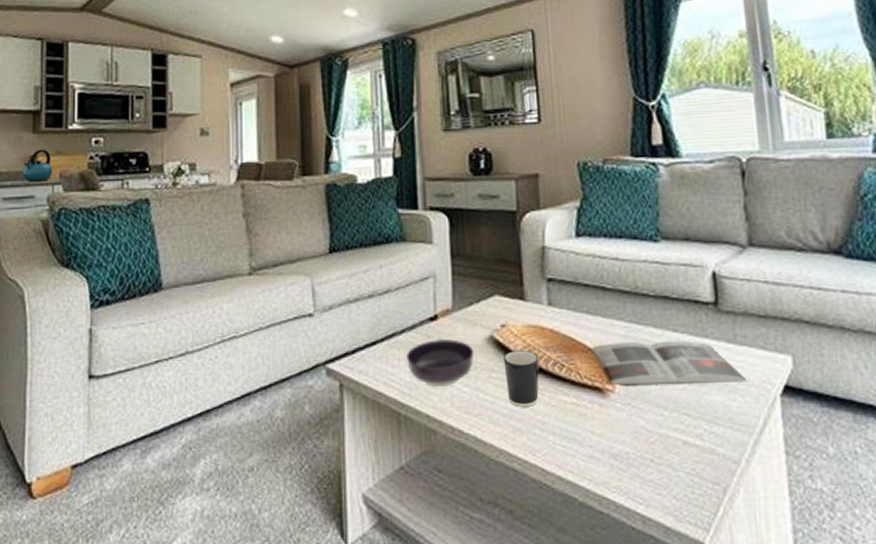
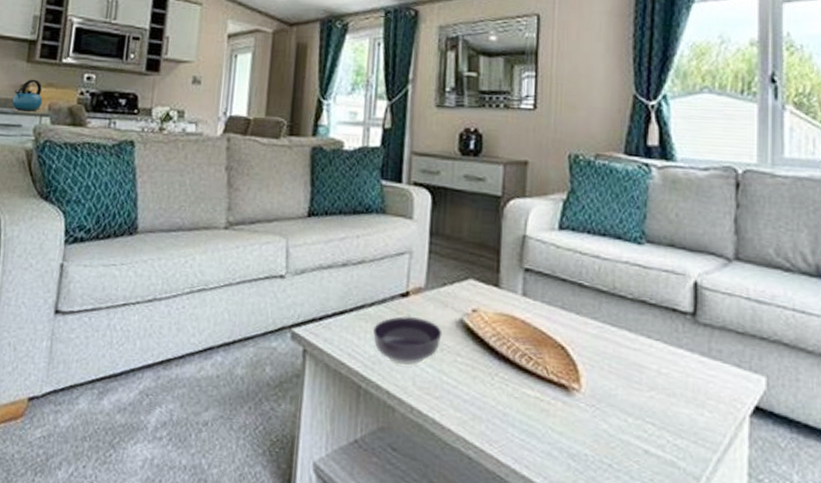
mug: present [503,350,540,407] -> none [470,337,508,396]
magazine: present [591,341,749,385] -> none [560,341,719,398]

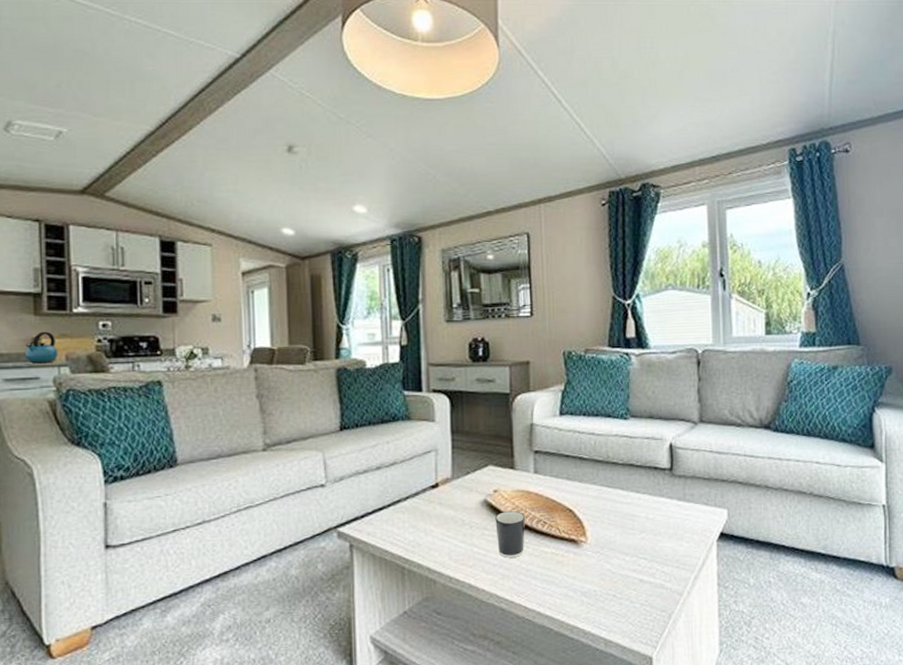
bowl: present [373,316,442,366] -> none [411,503,470,545]
mug: none [470,337,508,396] -> present [495,511,526,558]

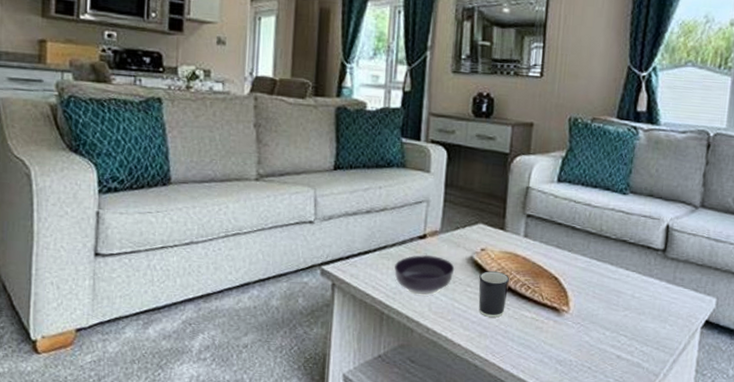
kettle: present [24,331,58,364] -> none [30,34,63,67]
bowl: none [411,503,470,545] -> present [394,254,455,296]

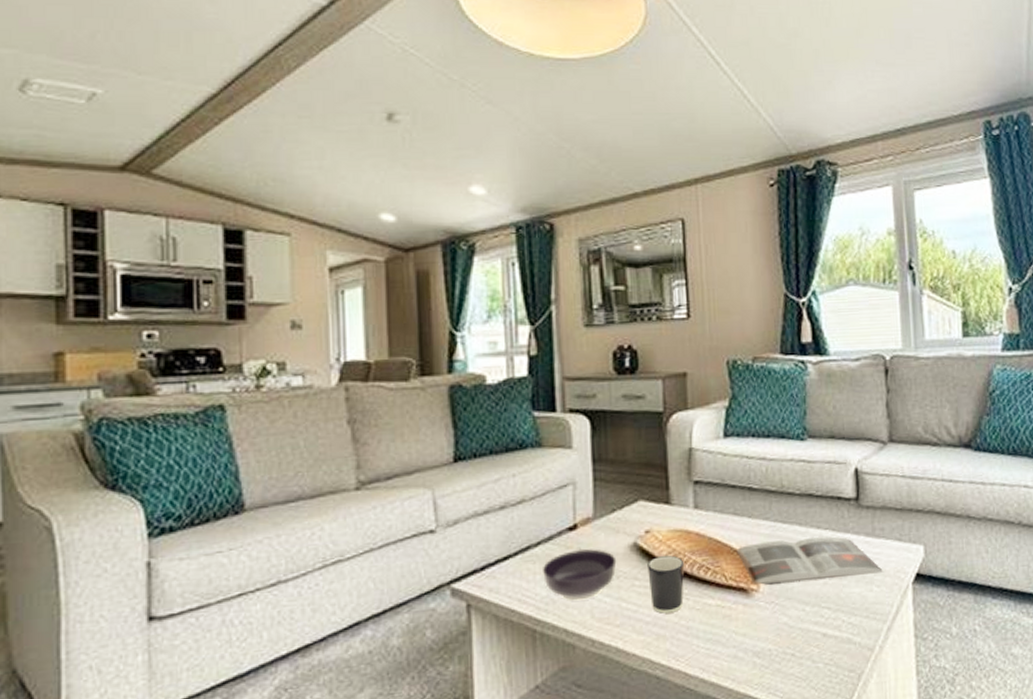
magazine: none [554,273,678,315] -> present [736,536,884,585]

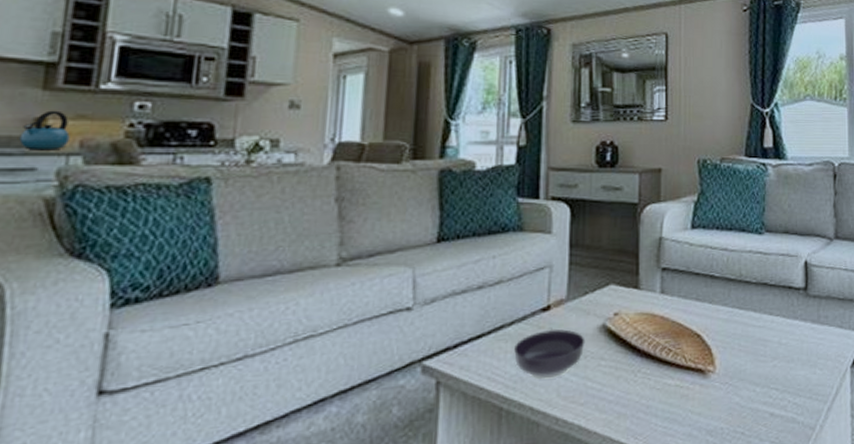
kettle: none [42,344,88,386] -> present [19,110,70,151]
mug: present [647,555,685,614] -> none [614,337,649,393]
magazine: present [736,536,884,585] -> none [696,322,827,366]

